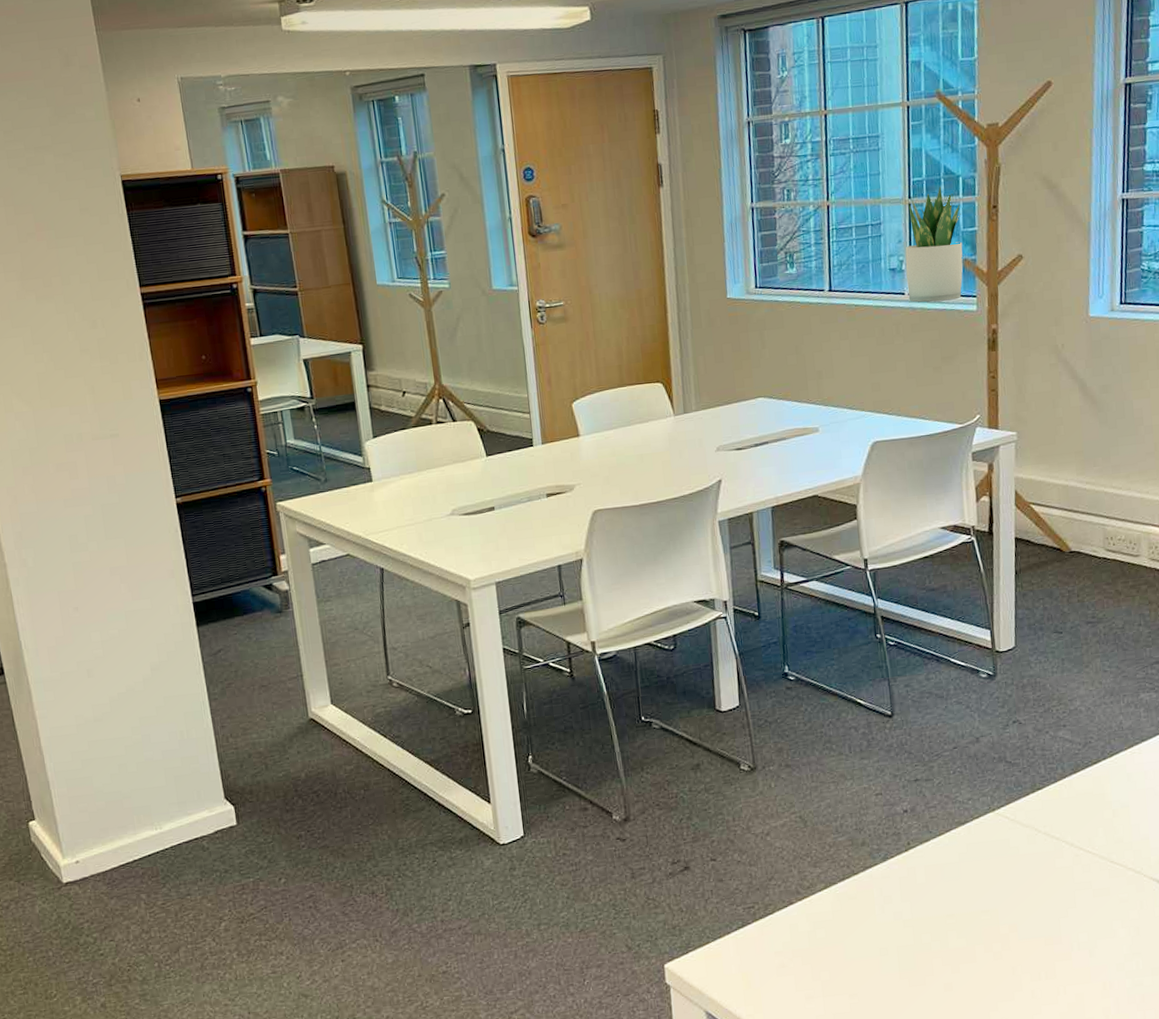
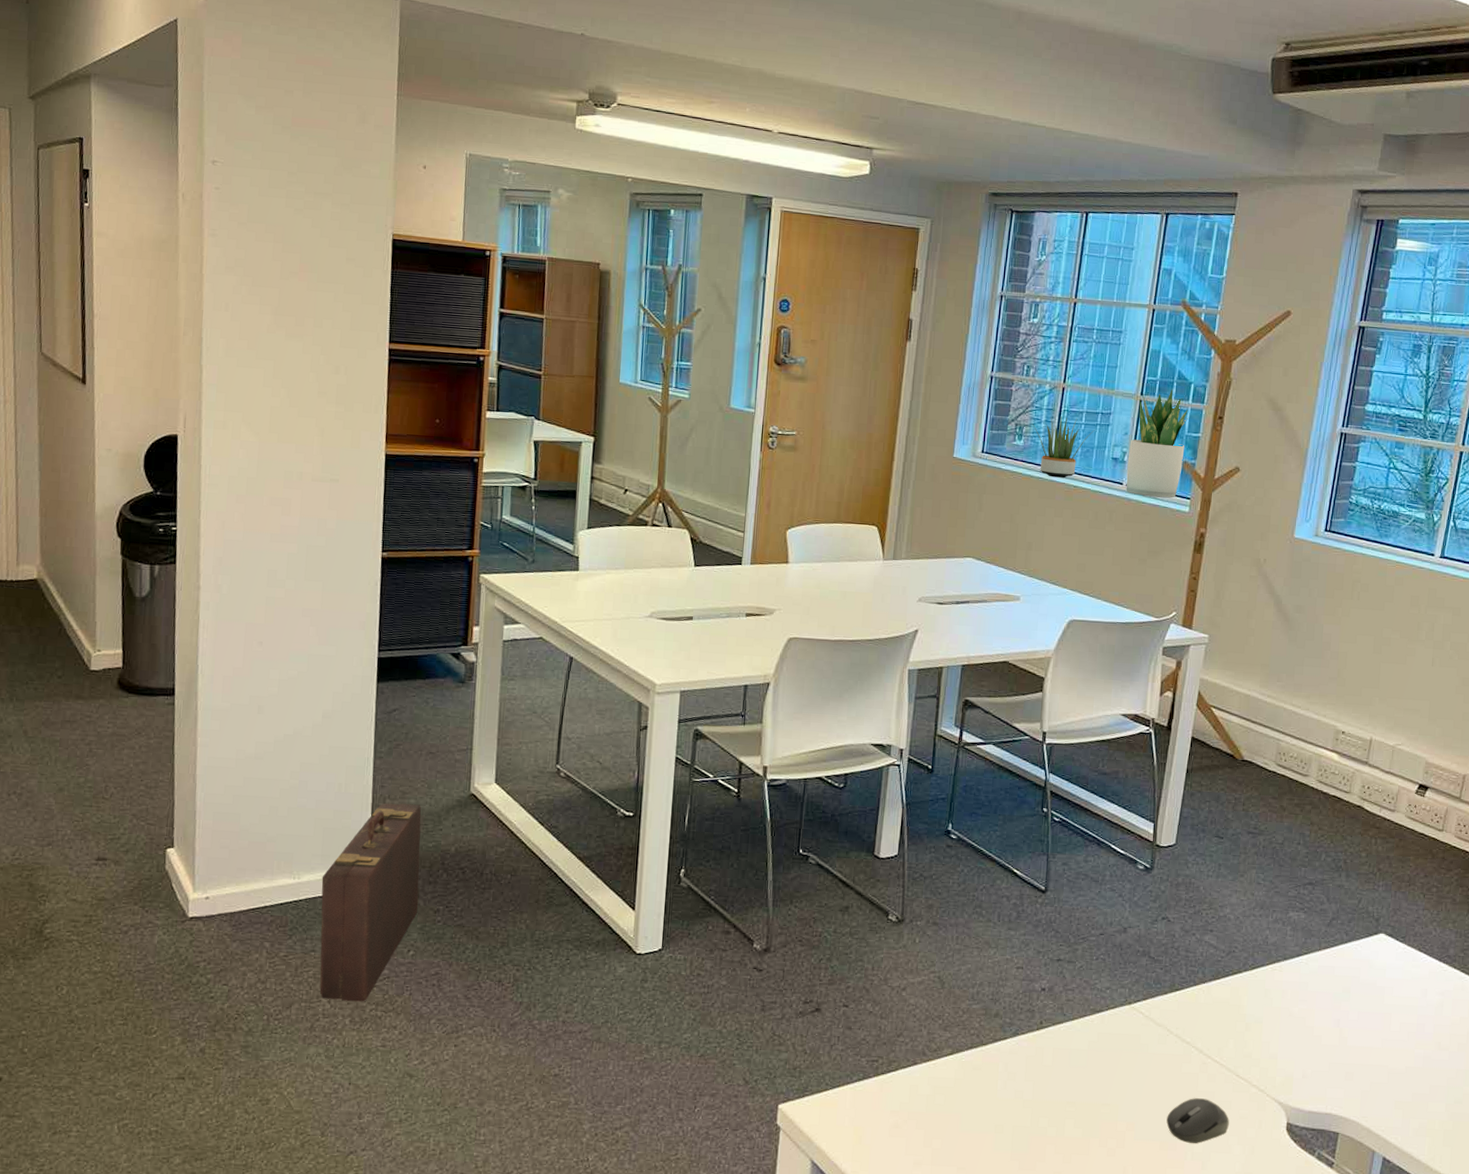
briefcase: none [182,738,282,938] -> present [319,802,422,1002]
potted plant: none [802,235,867,301] -> present [1032,416,1095,478]
computer mouse: none [1047,889,1111,935] -> present [1166,1098,1229,1143]

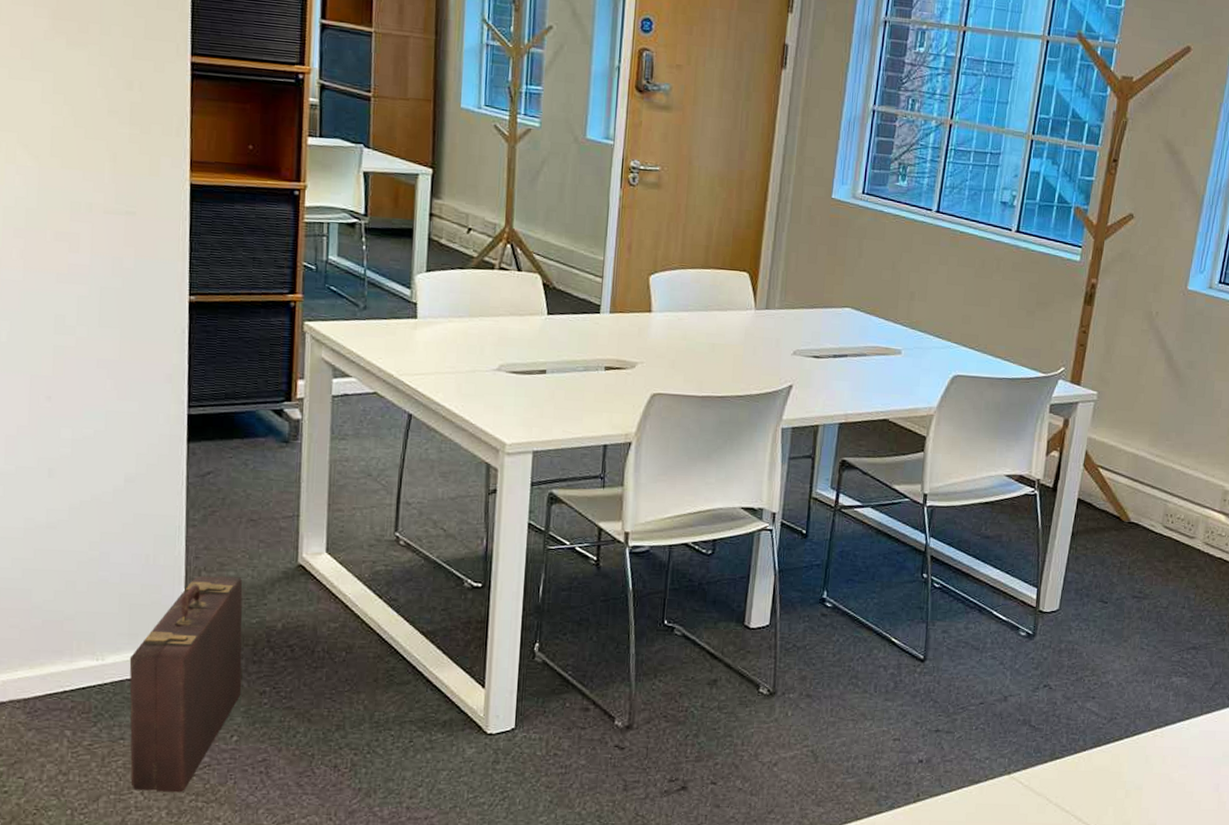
potted plant: present [1032,416,1095,478] -> none [916,156,983,223]
planter: present [1126,390,1188,498] -> none [1014,129,1082,246]

